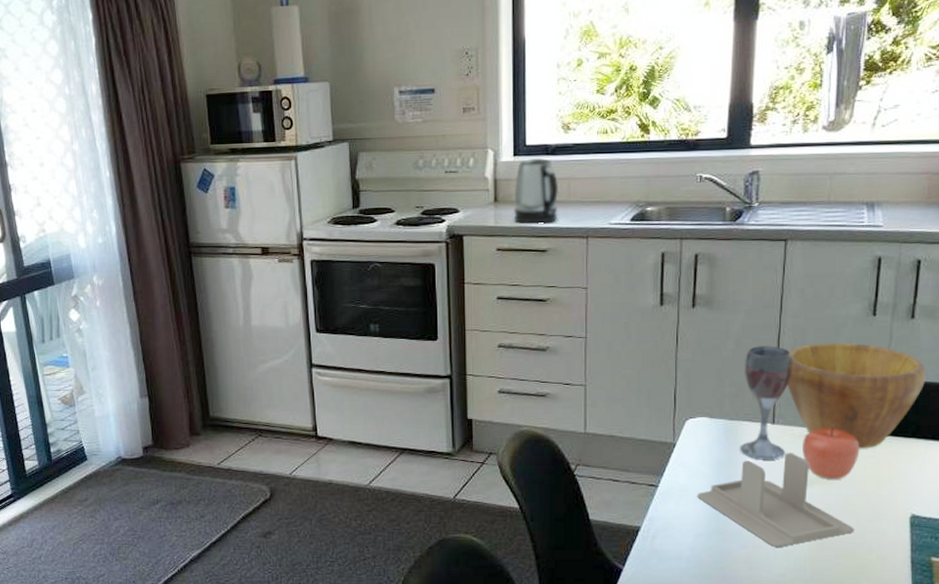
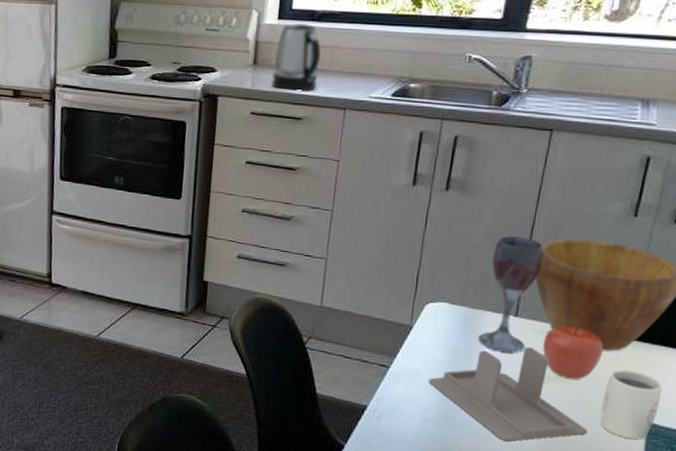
mug: none [865,465,919,532] -> present [600,369,662,440]

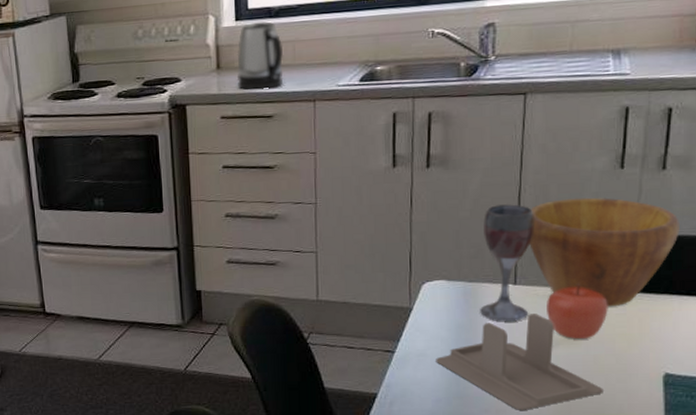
mug: present [600,369,662,440] -> none [614,323,673,392]

